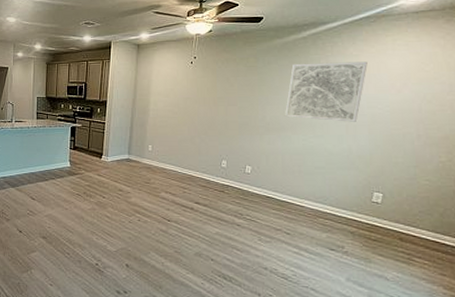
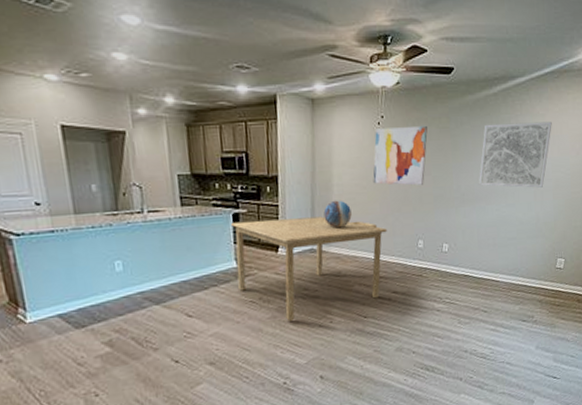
dining table: none [68,133,193,214] -> present [230,216,387,321]
decorative globe: none [140,122,163,144] -> present [323,200,352,229]
wall art: none [184,64,236,114] -> present [373,125,428,186]

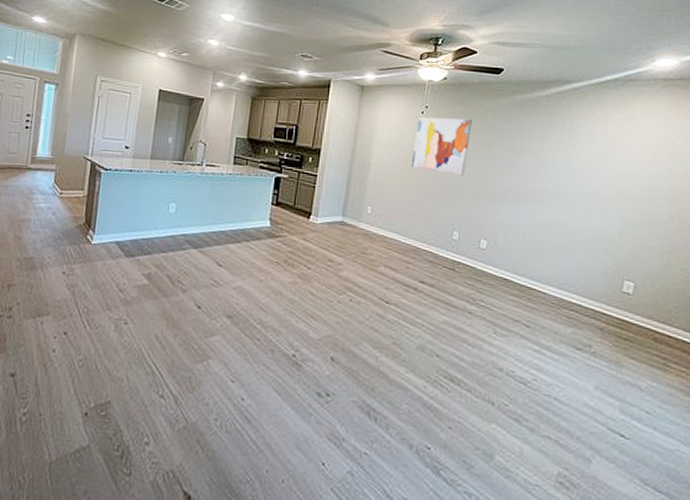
dining table: present [230,216,387,321] -> none [268,185,420,290]
decorative globe: present [323,200,352,229] -> none [358,178,386,206]
wall art: present [478,121,552,188] -> none [525,124,616,196]

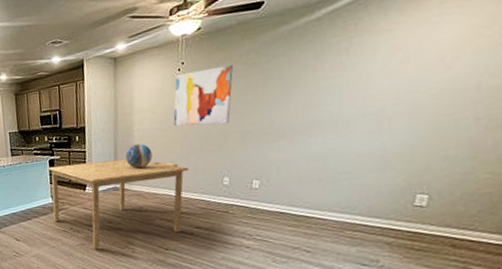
dining table: none [268,185,420,290] -> present [47,159,189,249]
decorative globe: none [358,178,386,206] -> present [125,143,153,169]

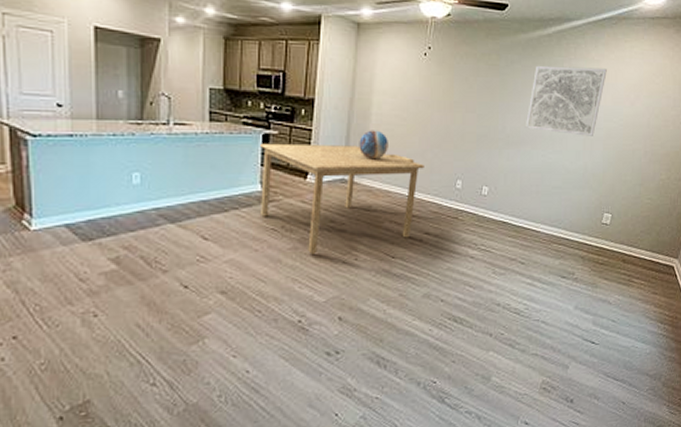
wall art: present [173,64,233,126] -> none [414,59,476,122]
wall art: none [297,35,405,119] -> present [525,65,607,136]

